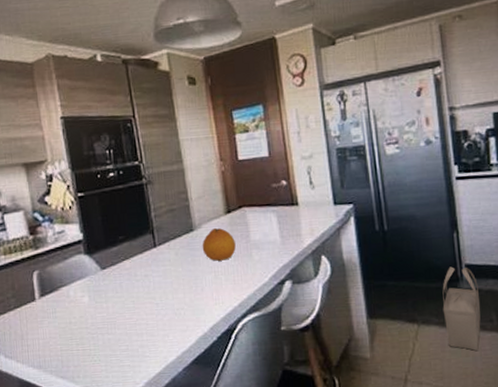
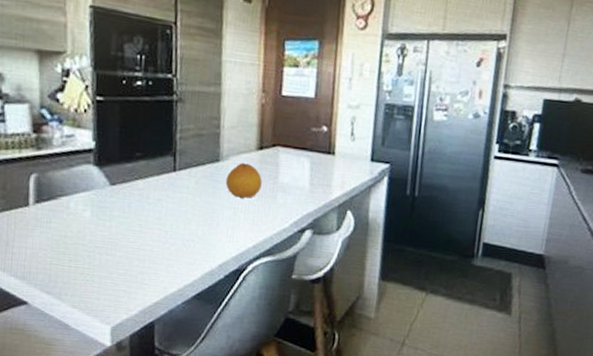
shopping bag: present [442,266,481,352] -> none [450,242,491,326]

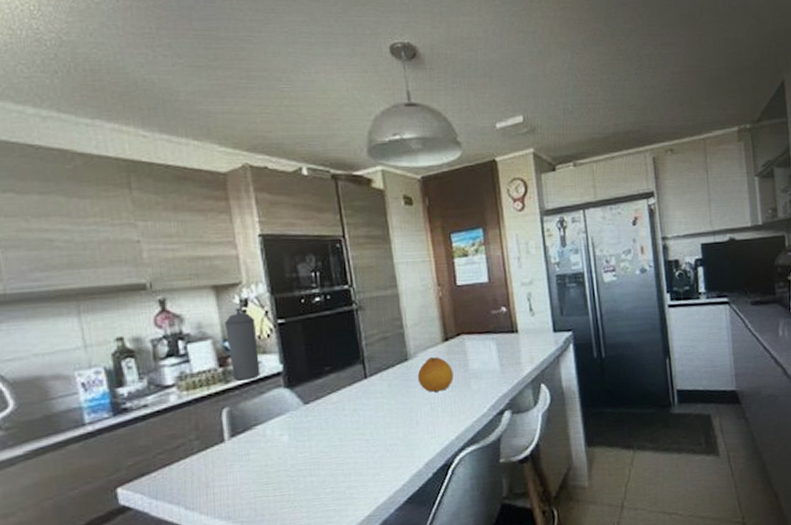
canister: none [43,77,74,151] -> present [224,308,260,381]

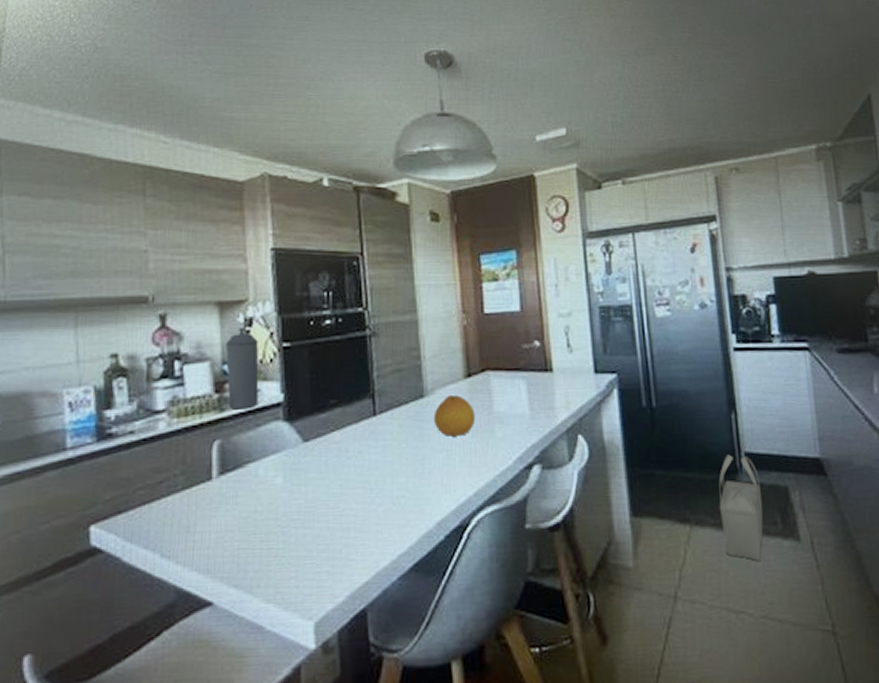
shopping bag: none [656,392,691,475] -> present [718,454,764,562]

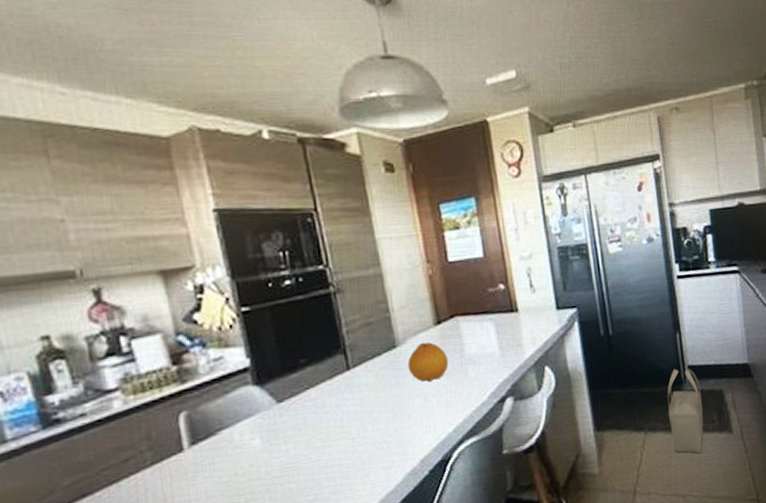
canister: present [225,327,259,410] -> none [175,295,223,380]

